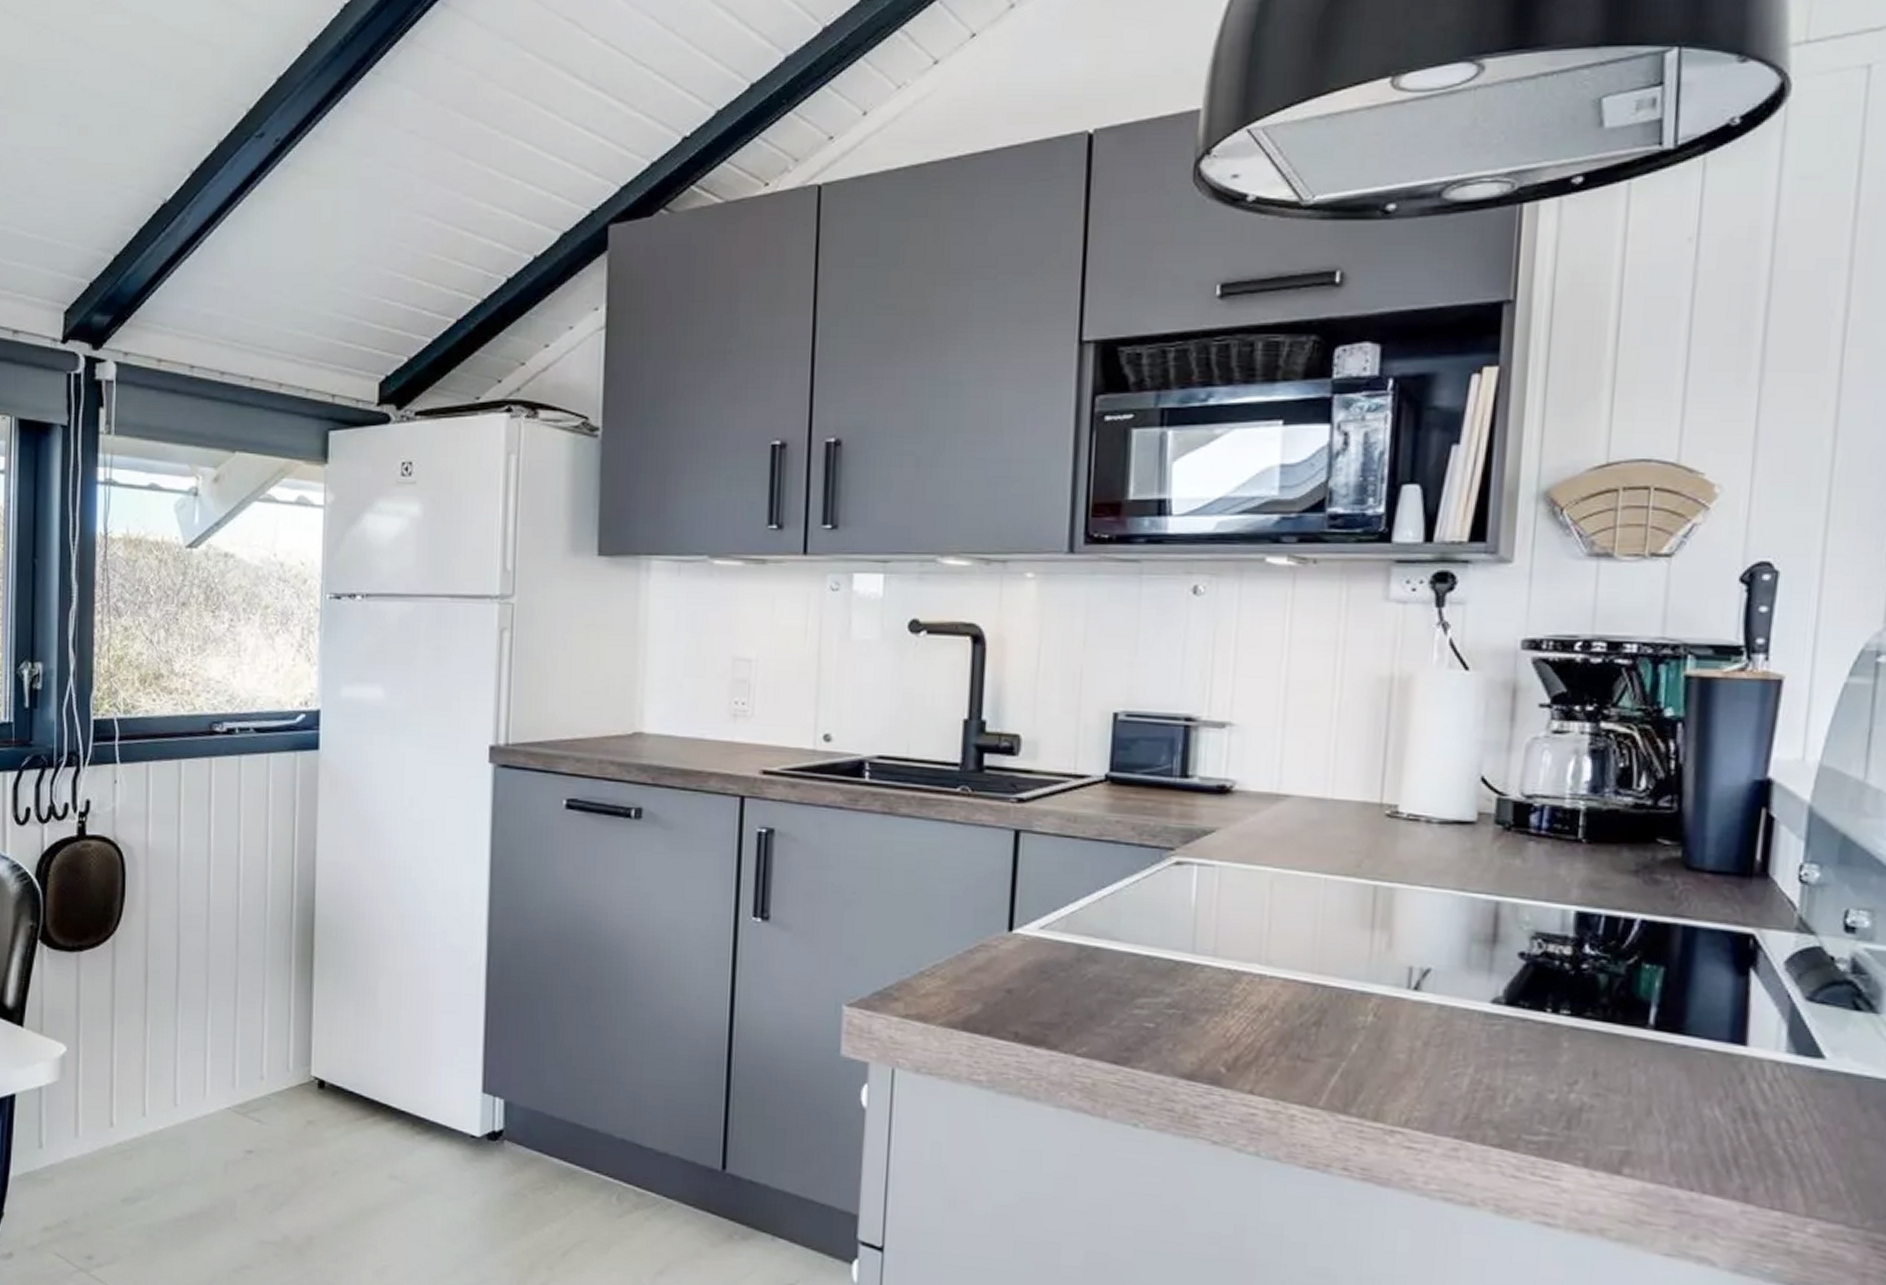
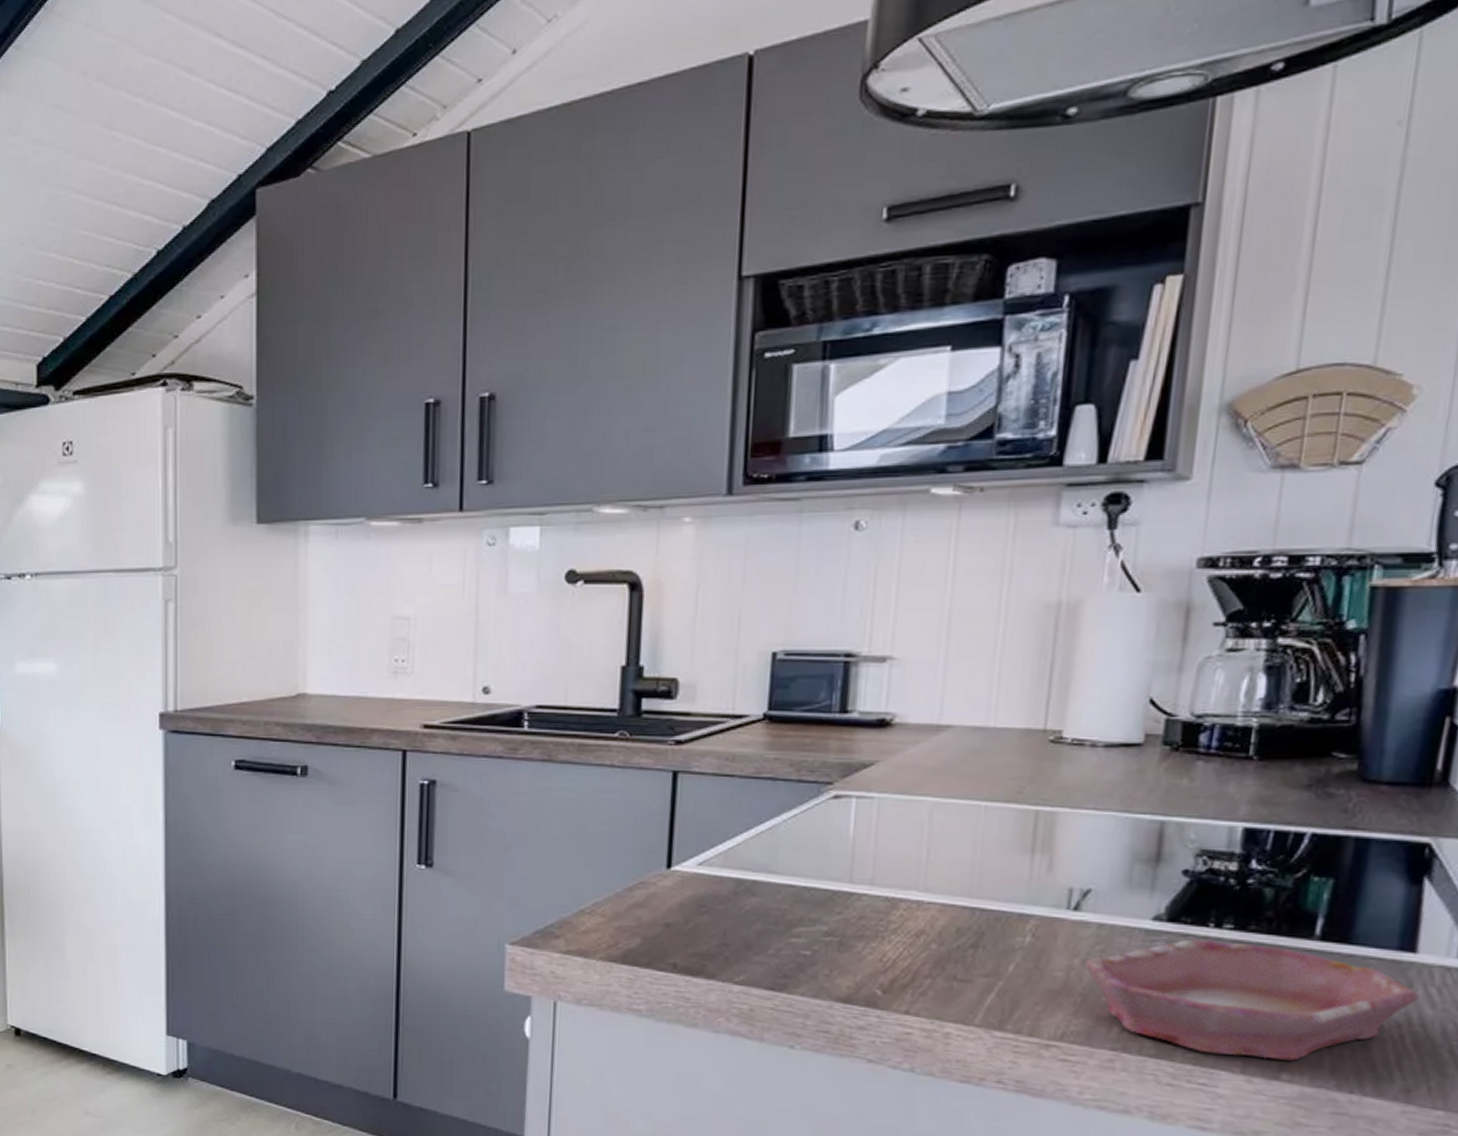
bowl: none [1426,1024,1752,1155] -> present [1084,939,1420,1061]

